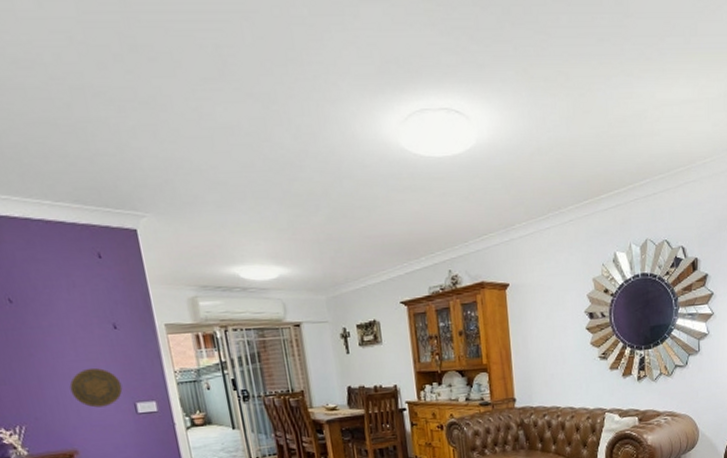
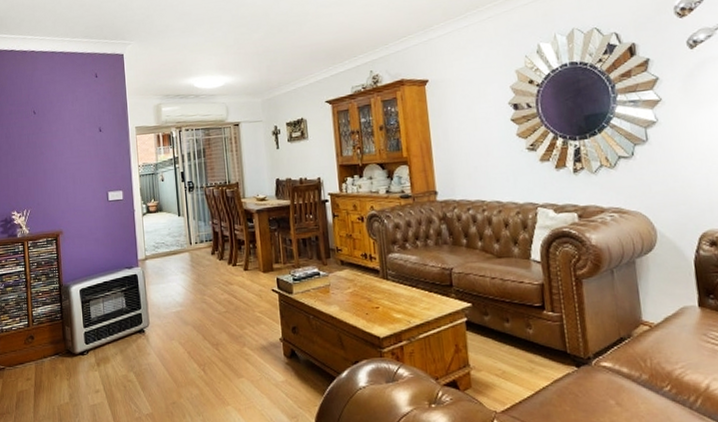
decorative plate: present [69,367,123,408] -> none [64,163,100,196]

